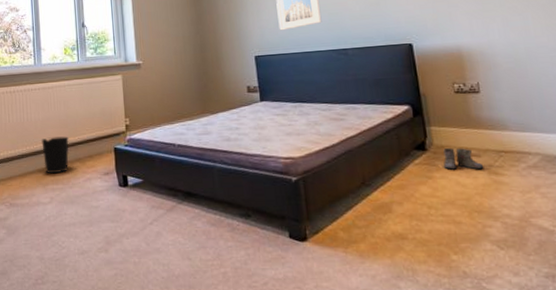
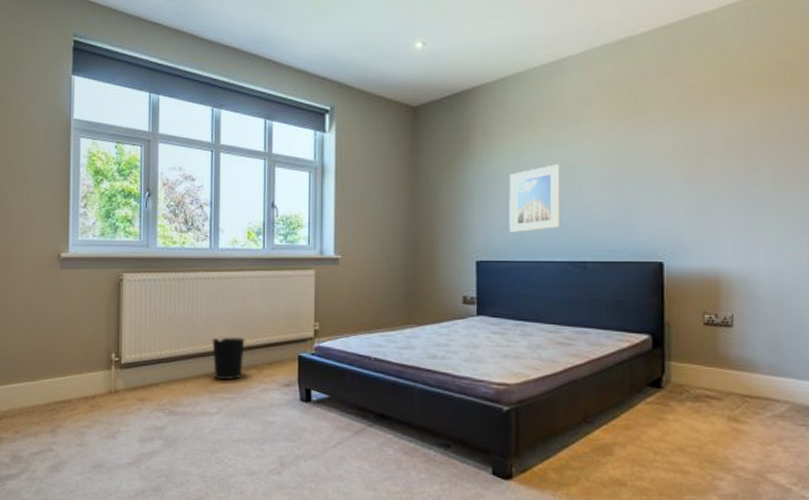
boots: present [443,148,484,170] -> none [678,388,724,415]

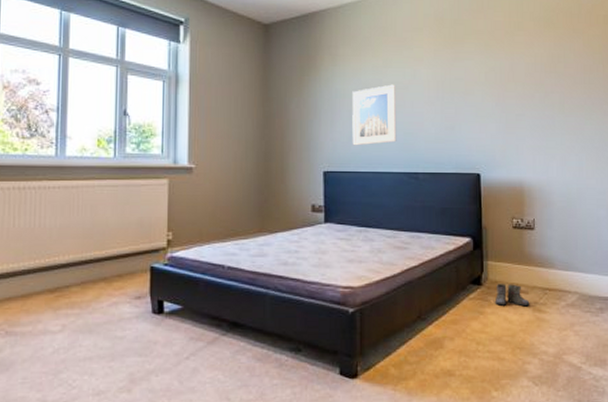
wastebasket: present [212,337,245,380] -> none [56,249,93,294]
boots: none [678,388,724,415] -> present [494,284,530,307]

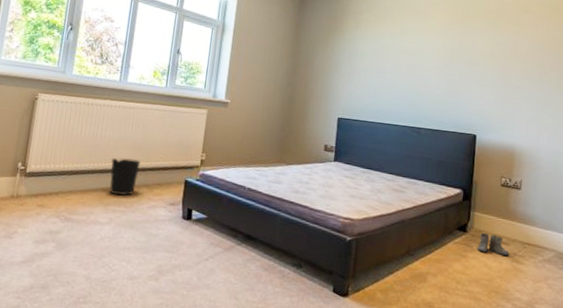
wastebasket: none [56,249,93,294] -> present [109,158,141,196]
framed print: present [352,84,397,146] -> none [365,49,409,100]

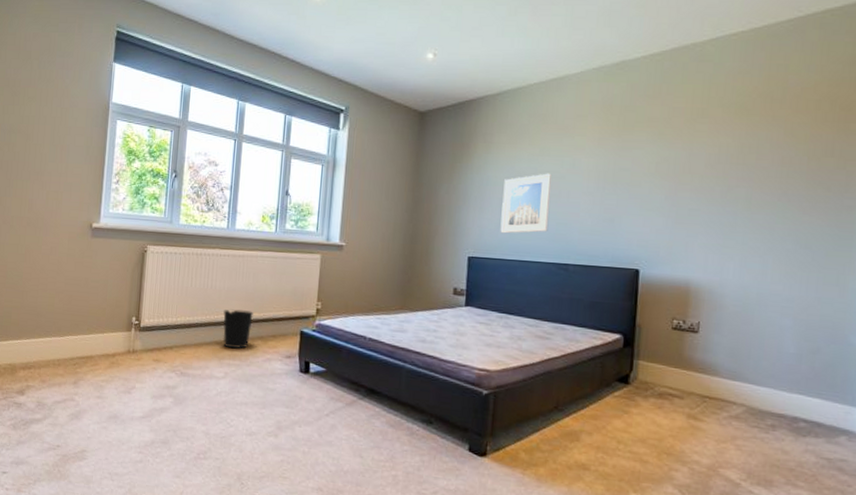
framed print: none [365,49,409,100] -> present [500,173,552,234]
boots: present [477,233,510,257] -> none [642,385,685,413]

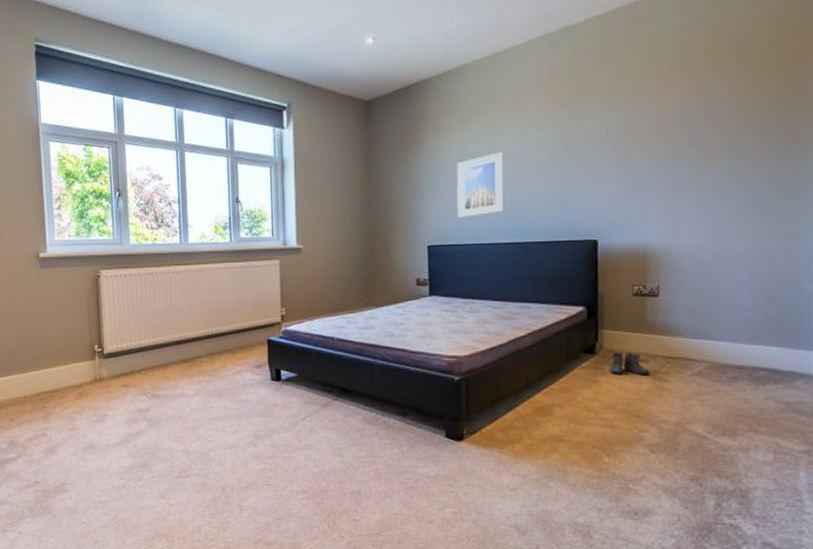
wastebasket: present [223,309,253,349] -> none [187,325,218,364]
boots: none [642,385,685,413] -> present [609,353,650,375]

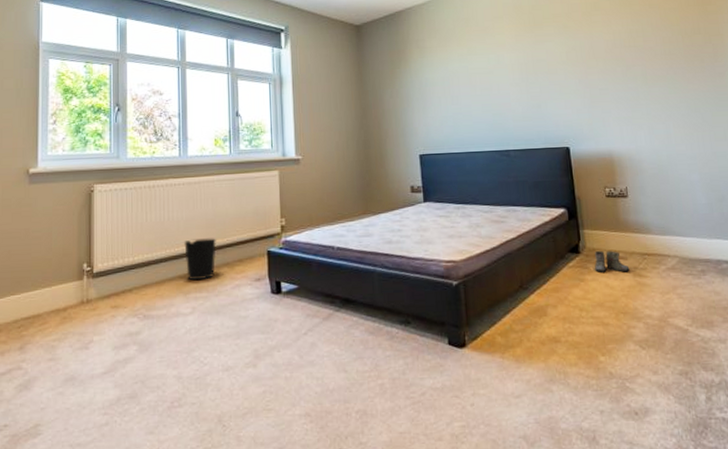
wastebasket: none [187,325,218,364] -> present [184,238,216,280]
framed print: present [457,151,505,219] -> none [441,70,486,129]

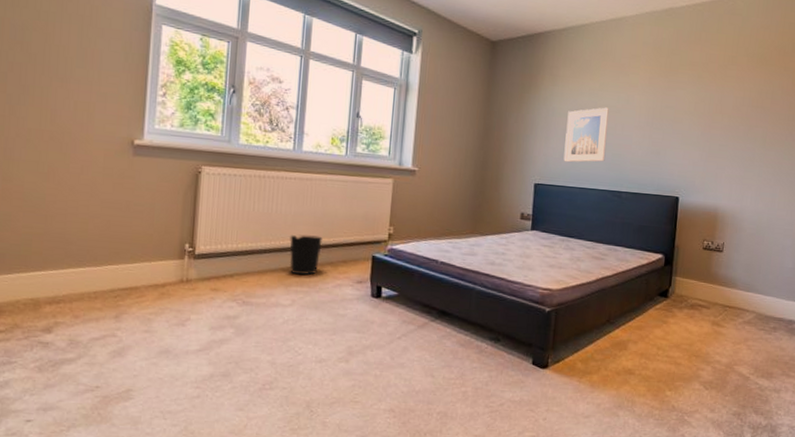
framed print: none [441,70,486,129] -> present [563,107,609,163]
boots: present [594,251,630,272] -> none [678,298,710,320]

